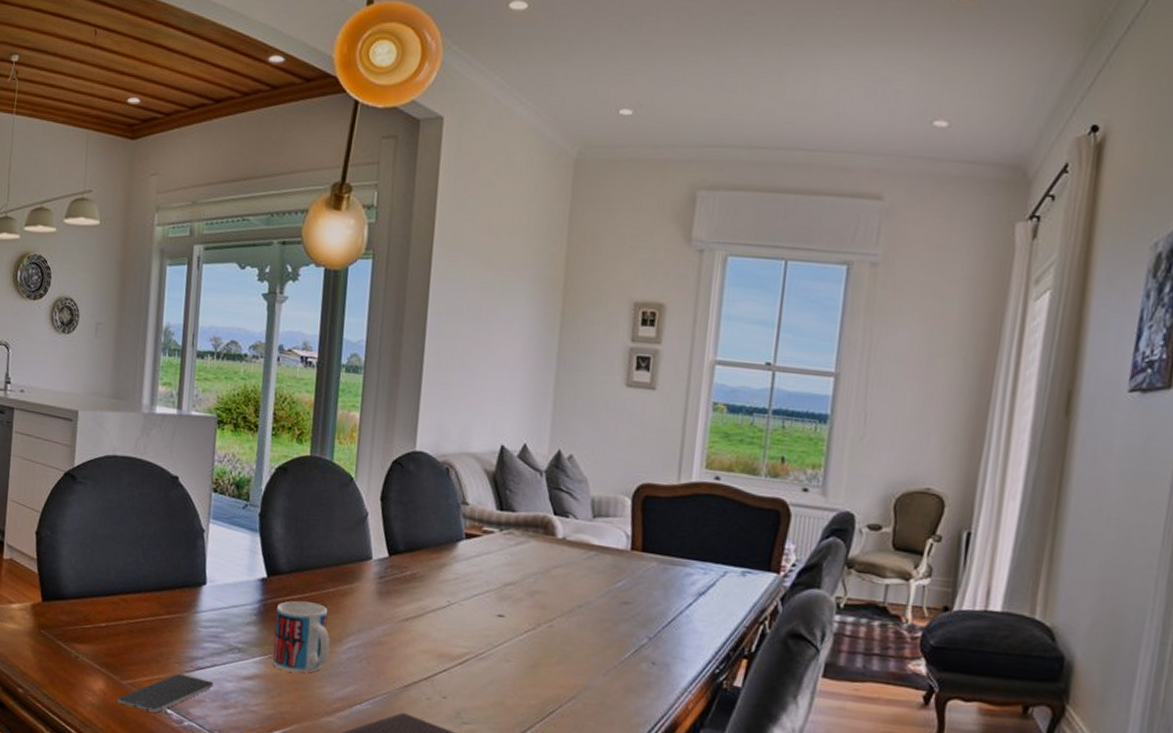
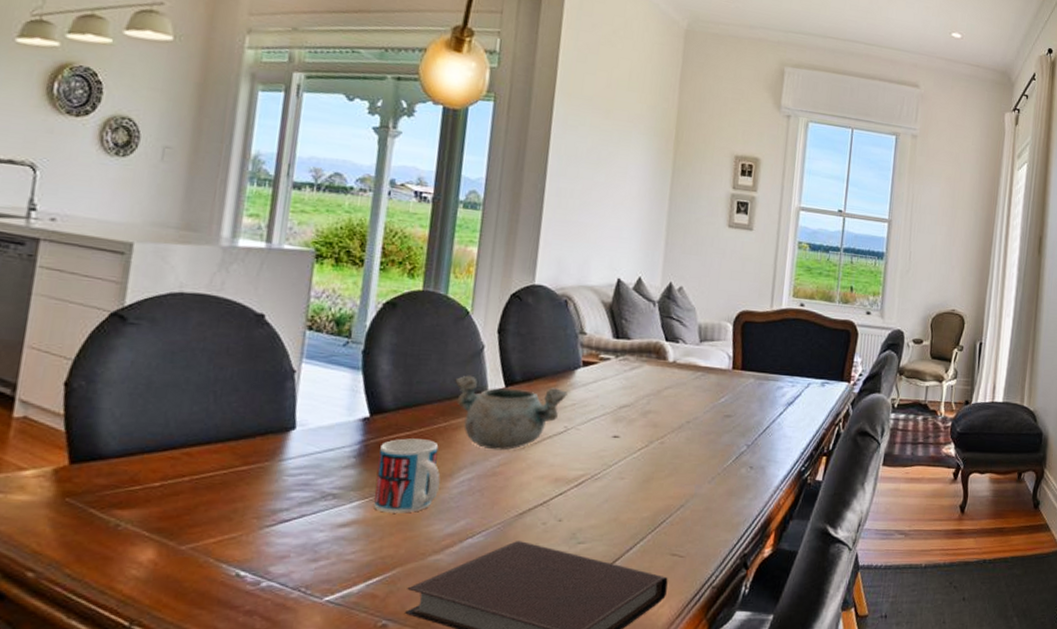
smartphone: present [116,674,214,713] -> none [171,530,302,577]
decorative bowl: none [340,542,450,621] -> present [454,375,568,451]

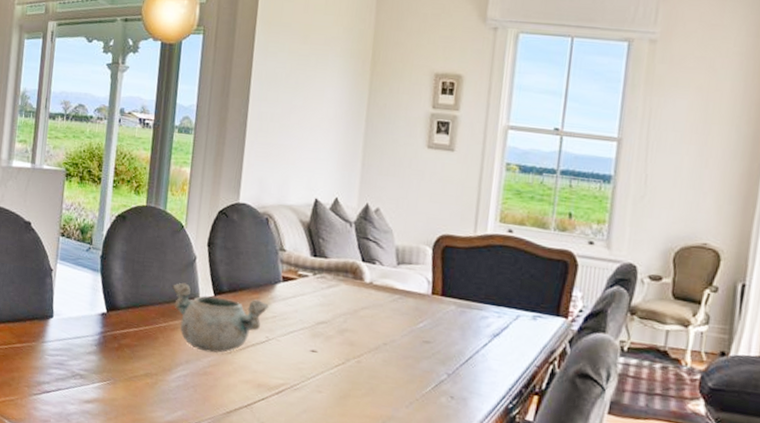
mug: present [374,438,441,513] -> none [110,333,161,399]

